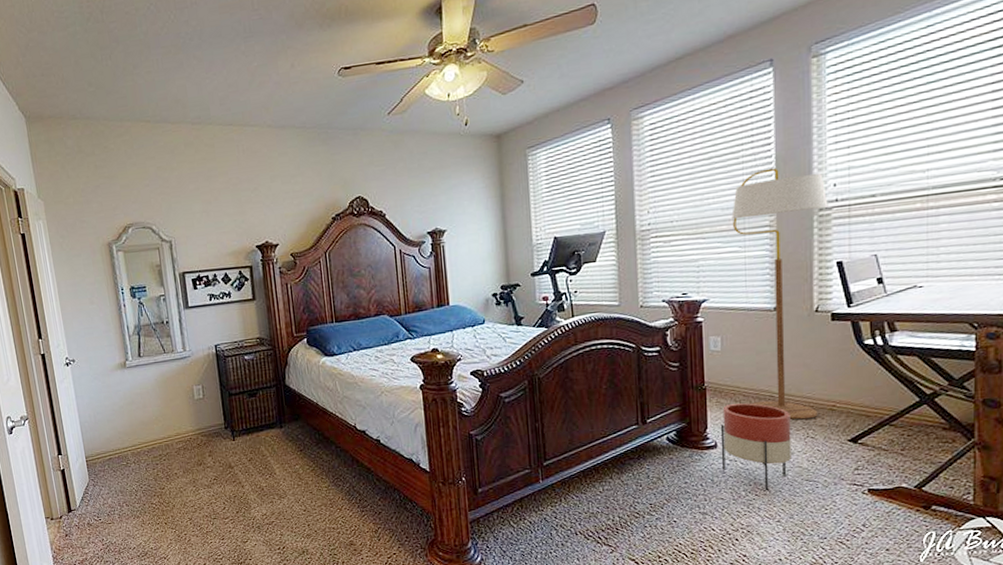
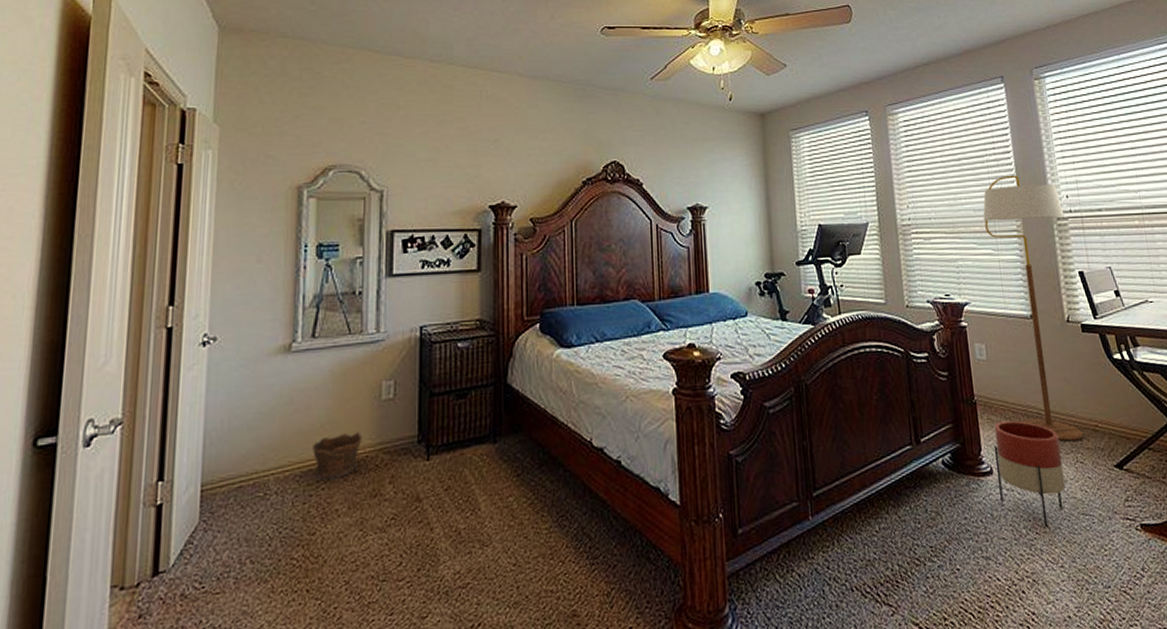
clay pot: none [153,422,186,454] -> present [313,432,362,480]

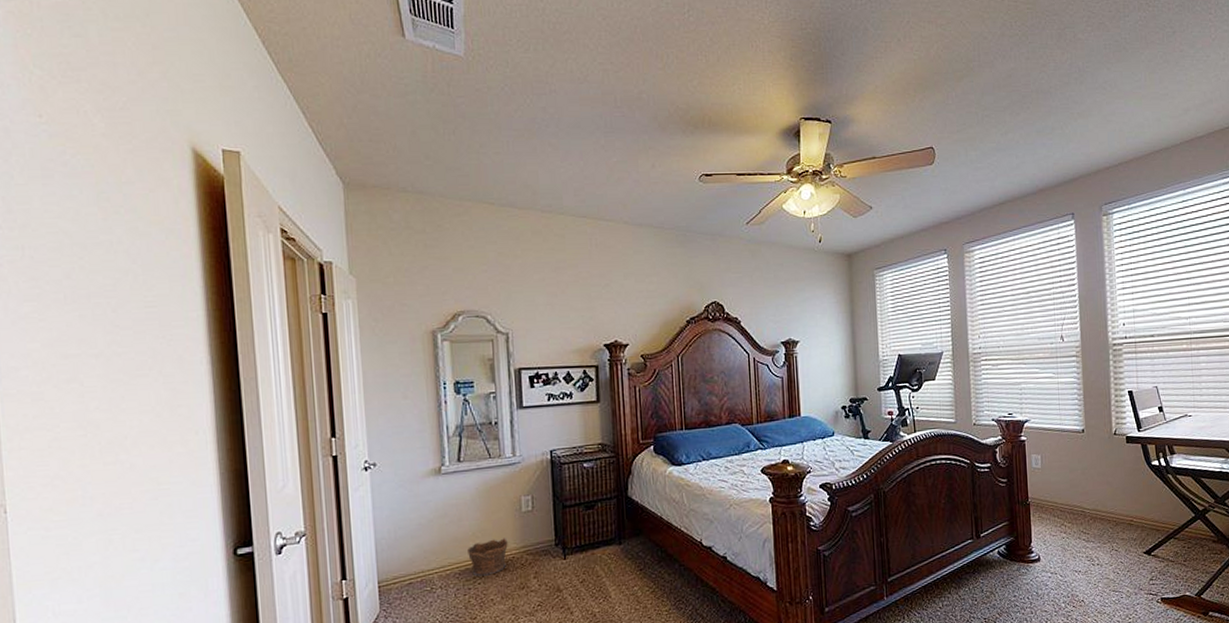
floor lamp: present [983,175,1084,441] -> none [1046,306,1120,534]
planter: present [993,420,1065,528] -> none [1042,517,1101,603]

